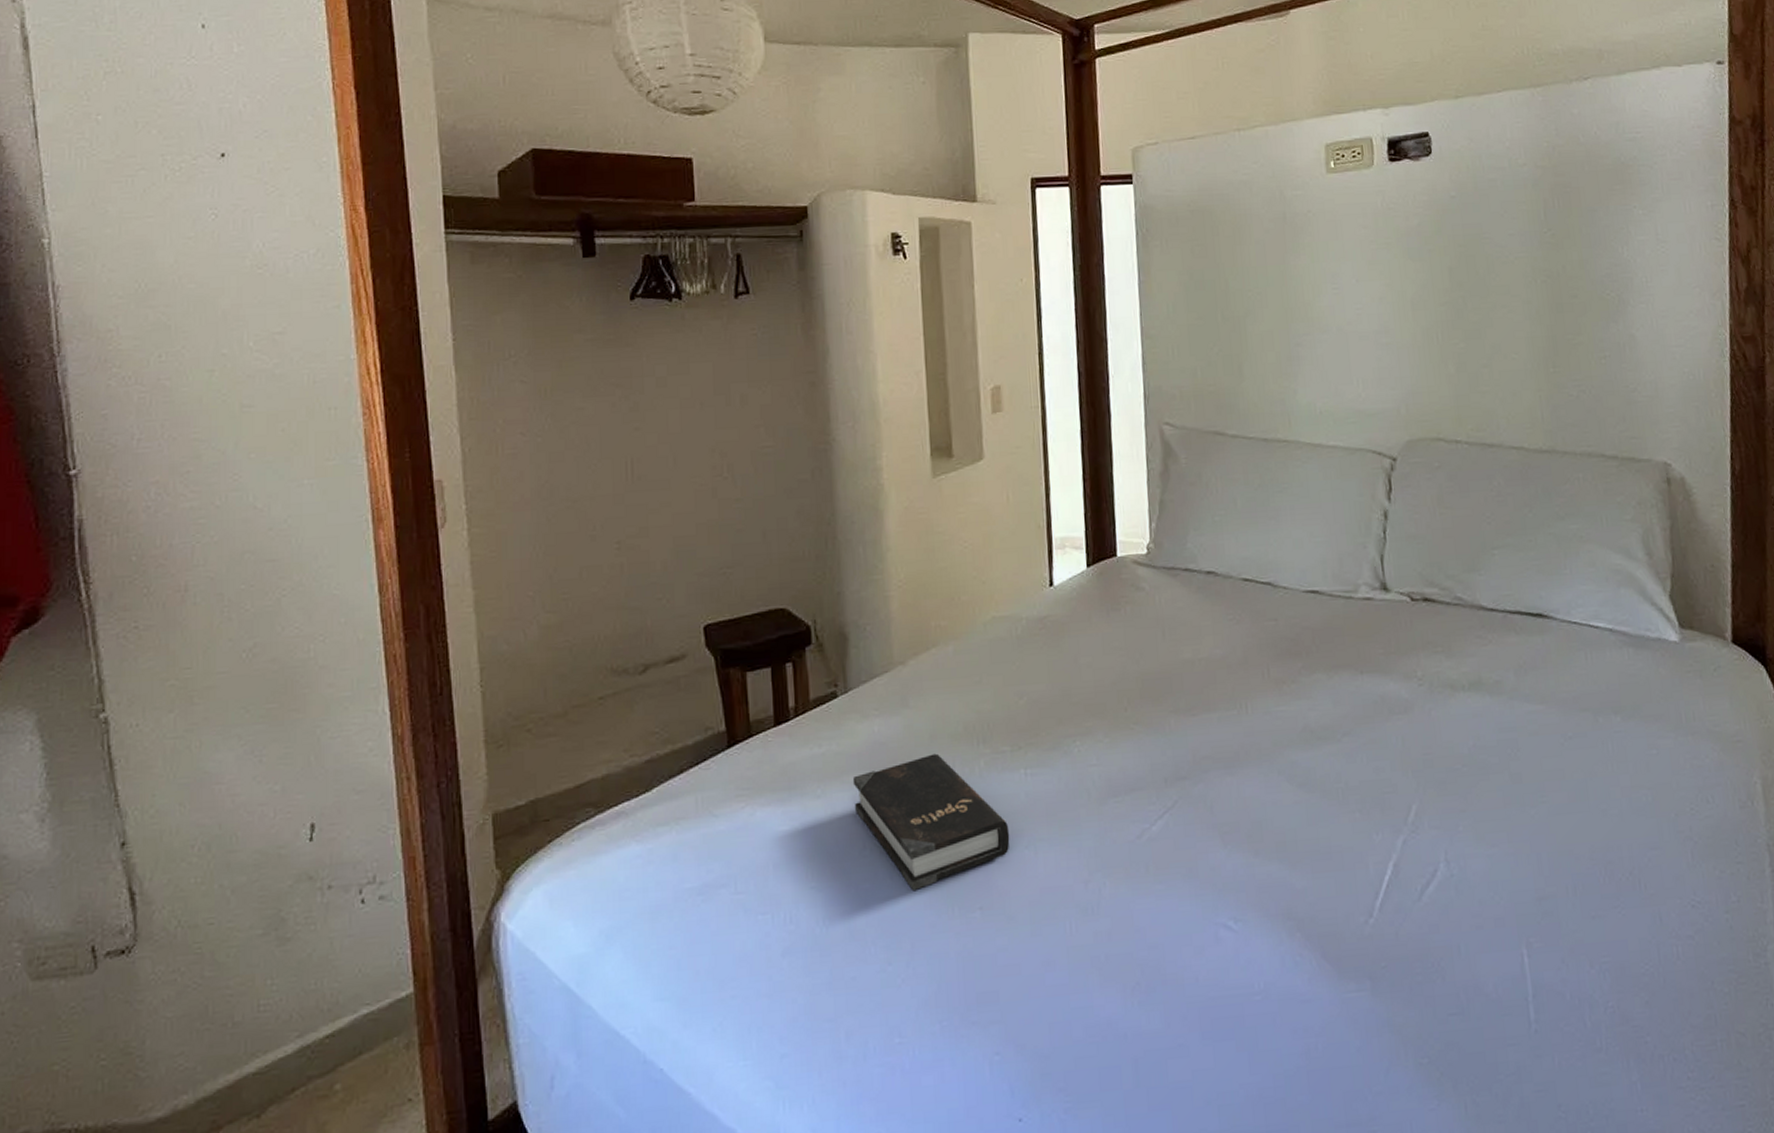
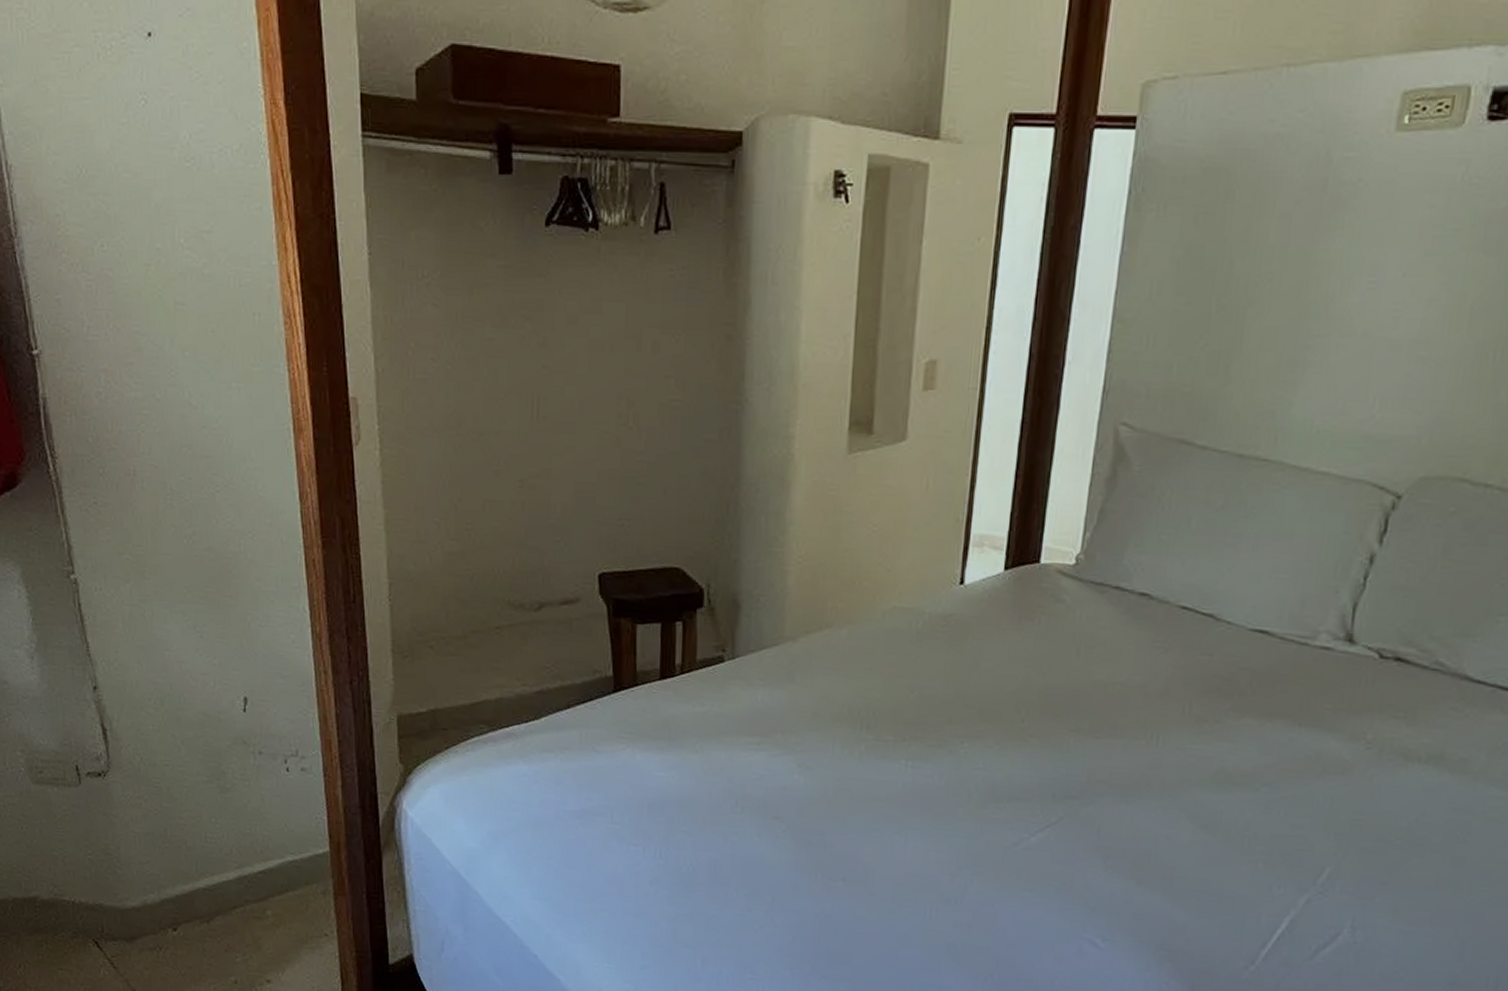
hardback book: present [852,753,1010,890] -> none [731,730,882,851]

